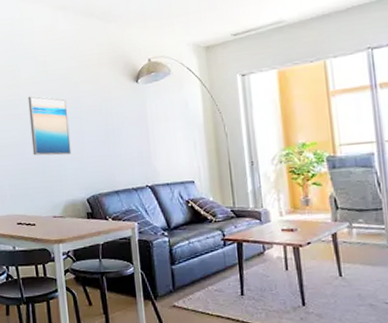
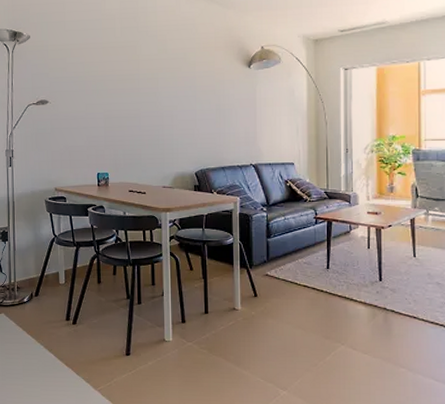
wall art: present [28,96,71,156] -> none [147,72,184,130]

